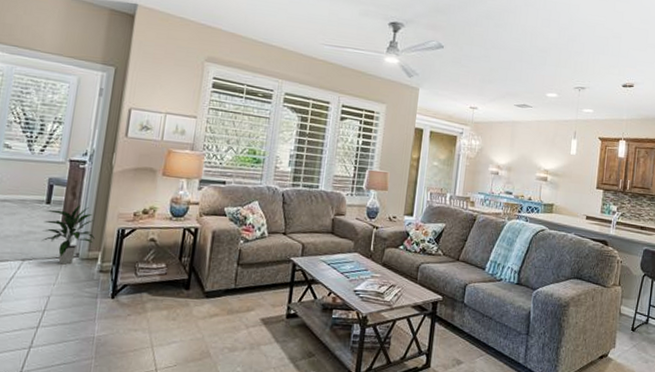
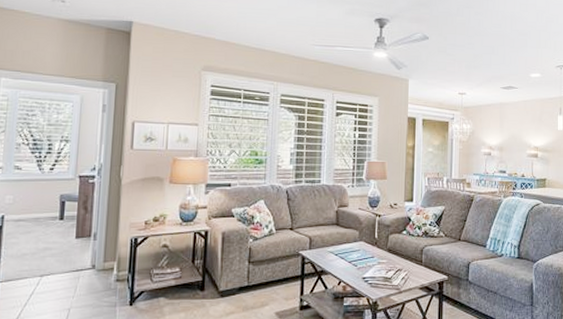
indoor plant: present [41,204,95,265] -> none [57,217,109,277]

